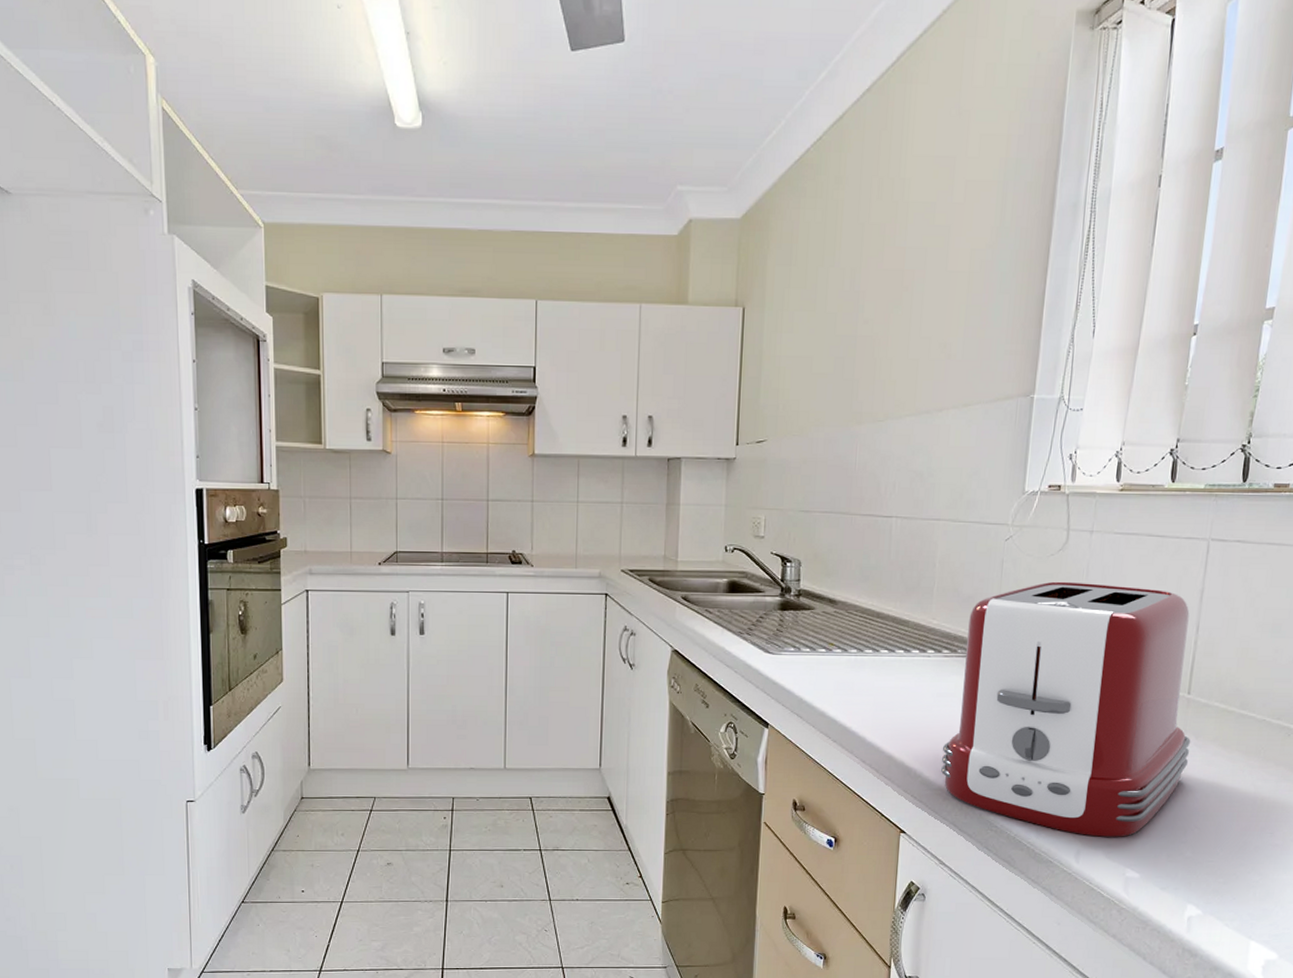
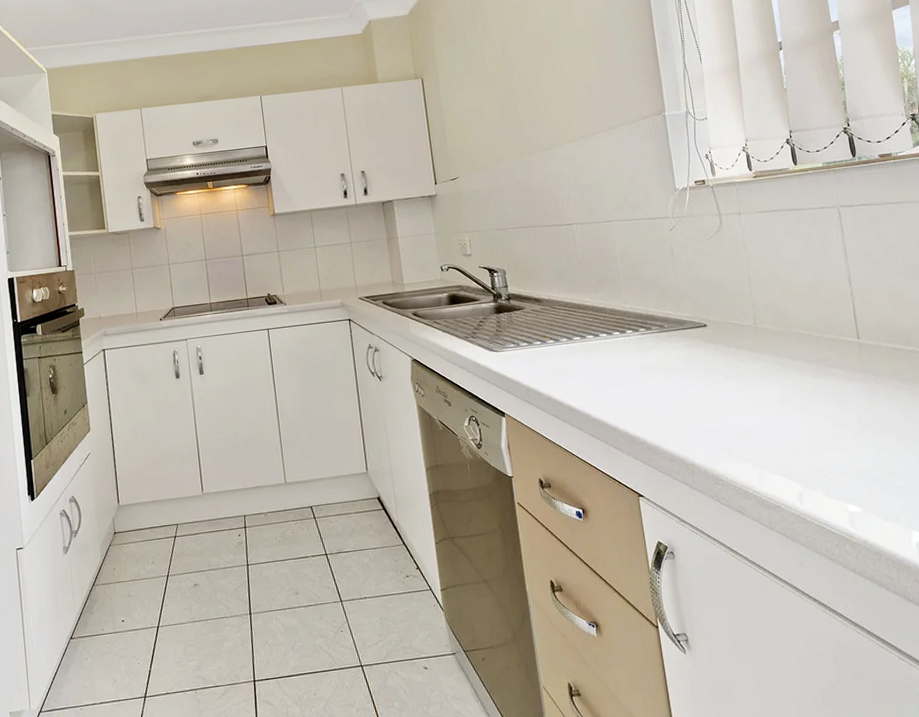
toaster: present [940,581,1191,837] -> none [655,253,876,478]

